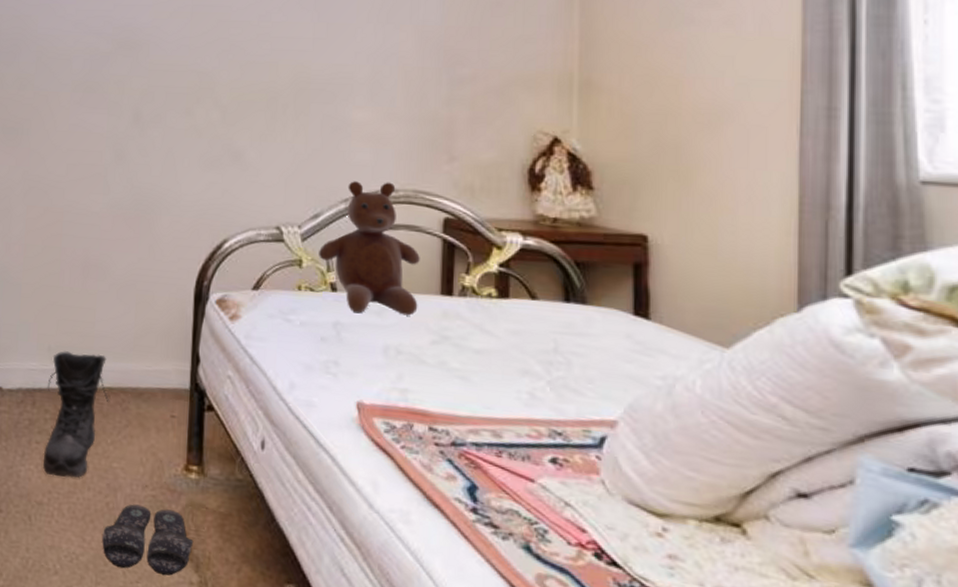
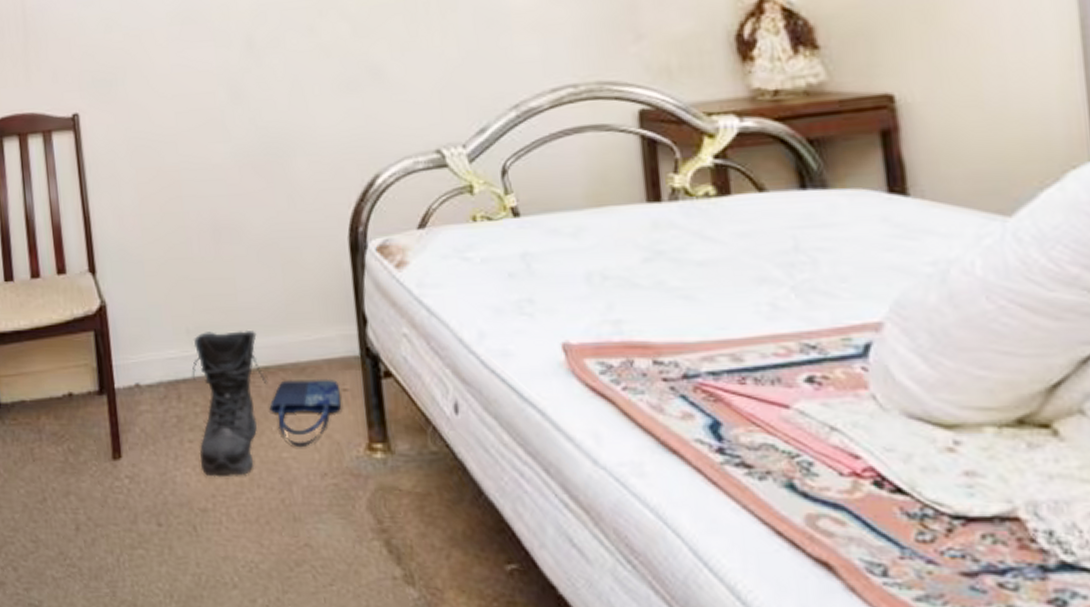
slippers: present [102,504,194,575] -> none [282,497,391,573]
shopping bag: none [108,401,170,461] -> present [269,378,342,448]
teddy bear: present [319,181,420,316] -> none [491,76,621,239]

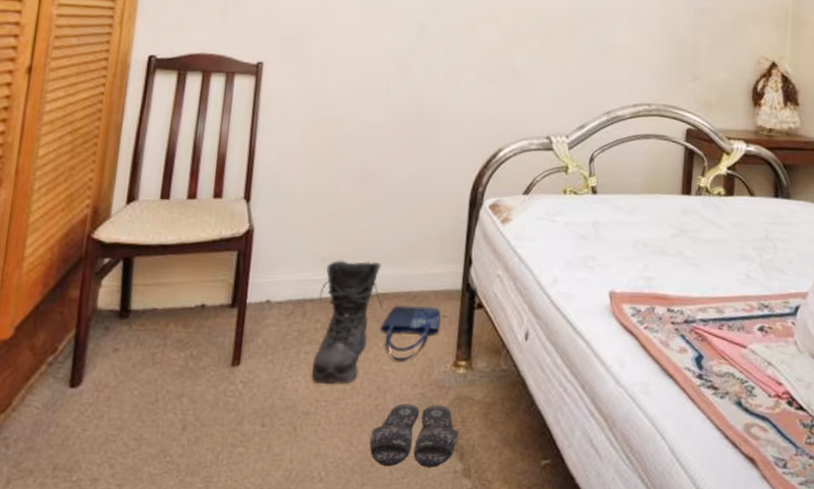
slippers: none [282,497,391,573] -> present [370,403,459,467]

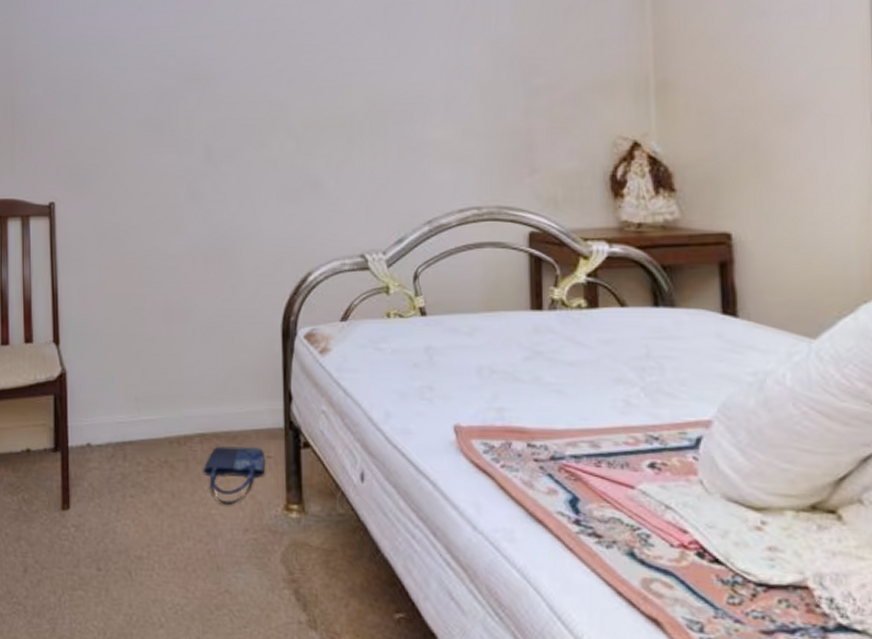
boot: present [312,260,382,385] -> none [137,400,202,529]
slippers: present [370,403,459,467] -> none [206,549,299,617]

